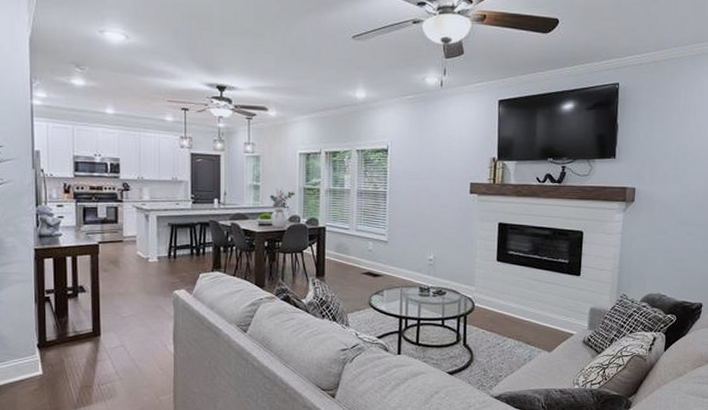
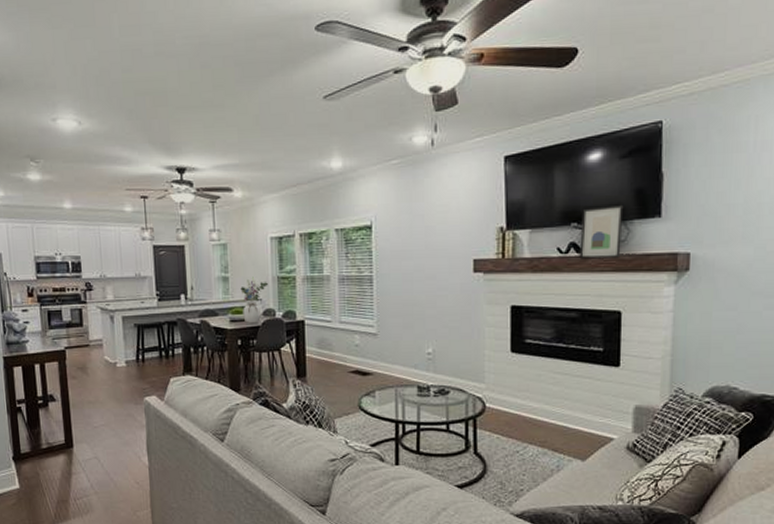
picture frame: none [553,146,588,189] -> present [579,204,624,259]

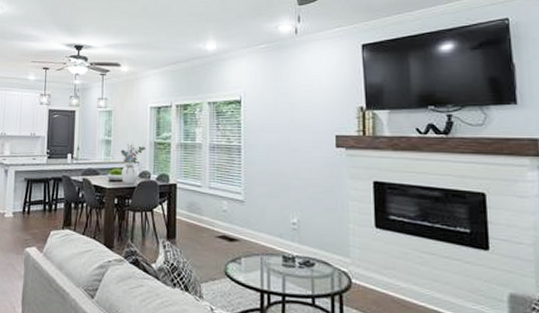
picture frame: present [579,204,624,259] -> none [438,91,480,141]

